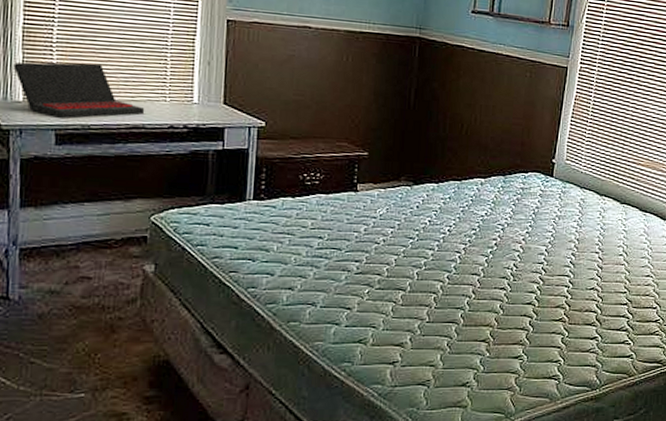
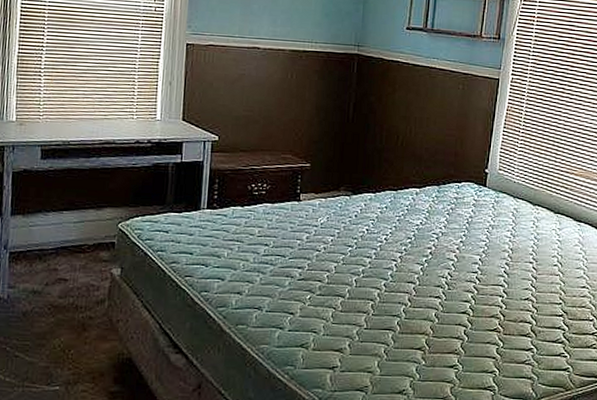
laptop: present [13,62,145,119] -> none [9,86,116,136]

